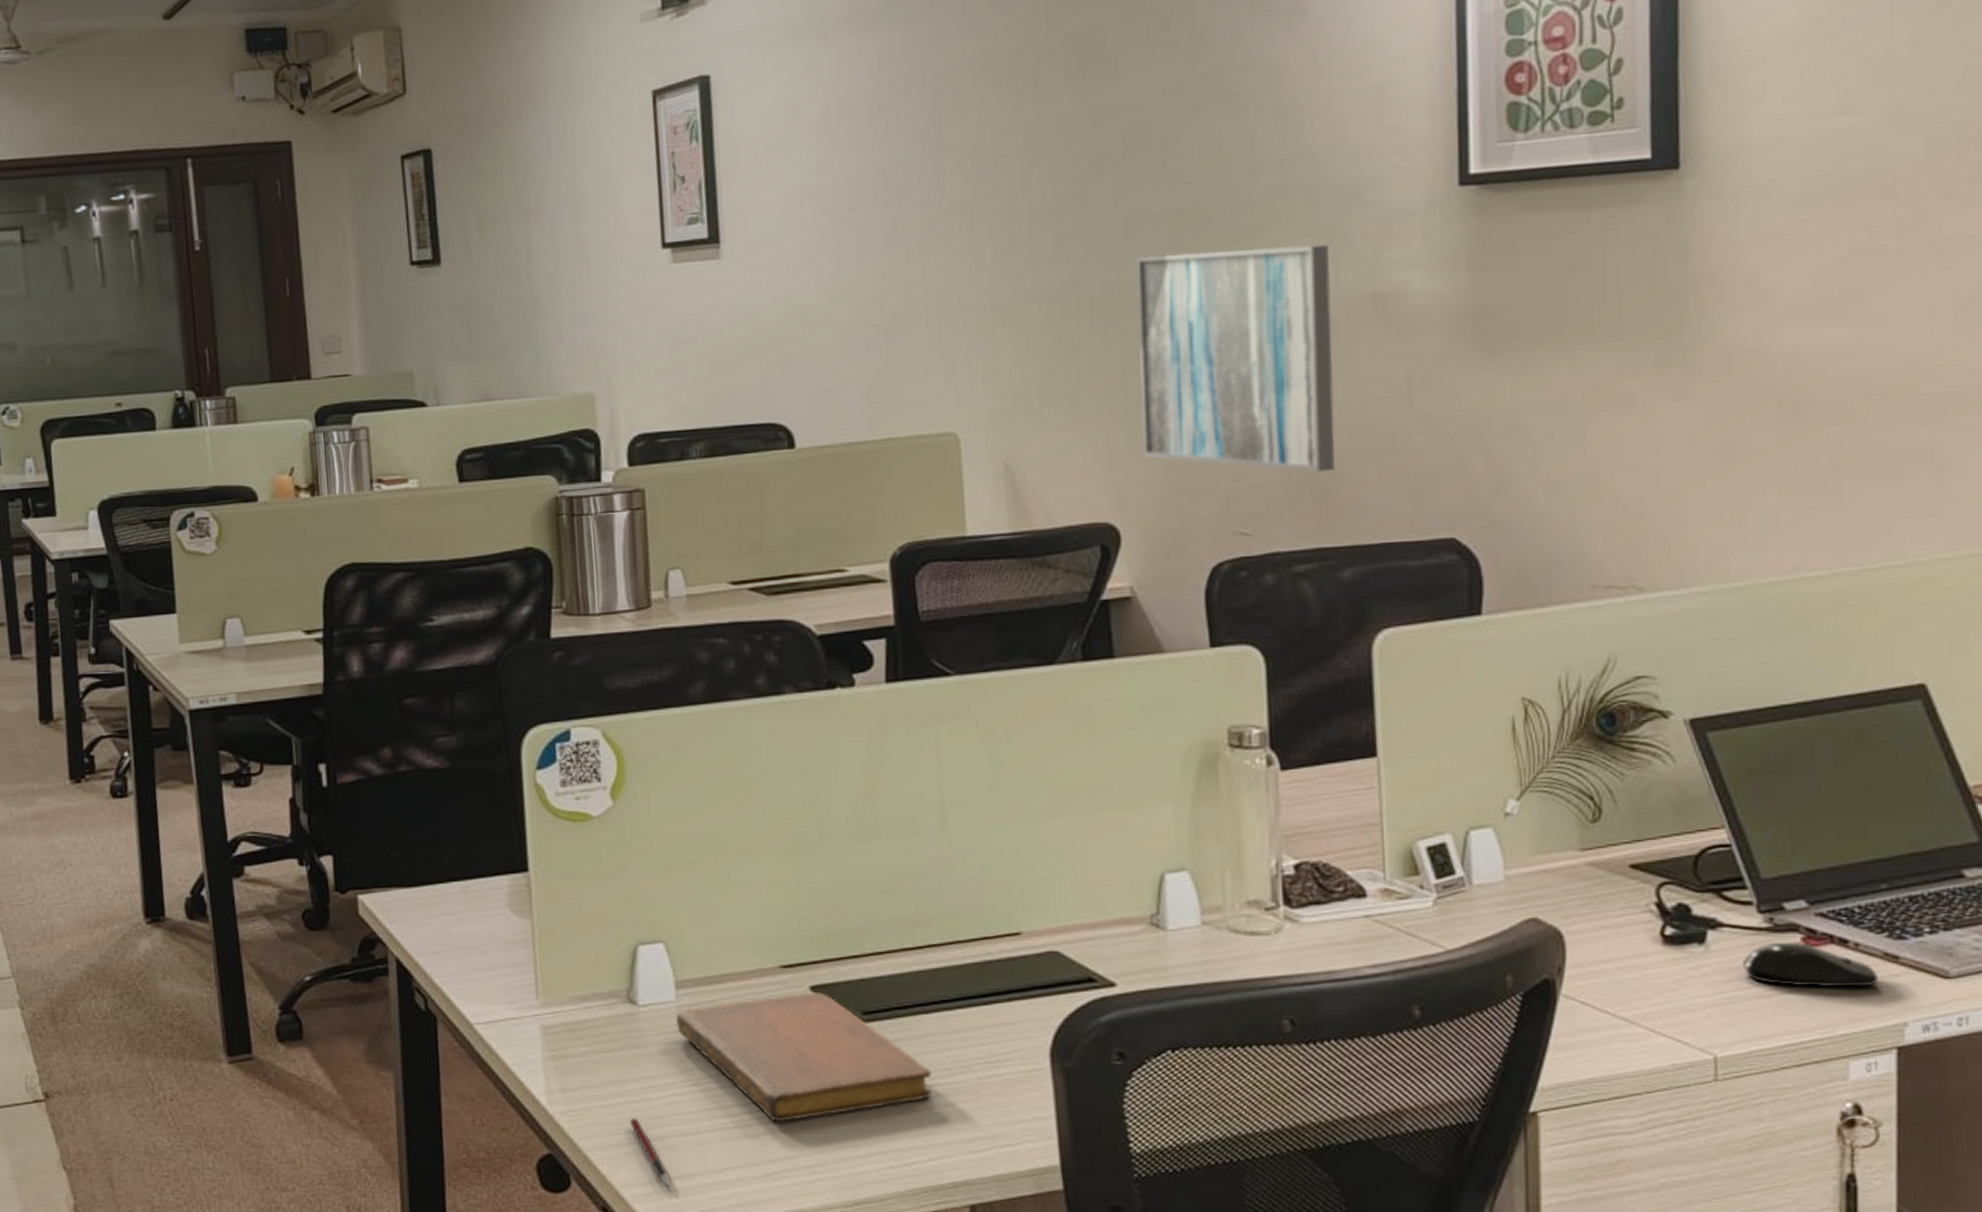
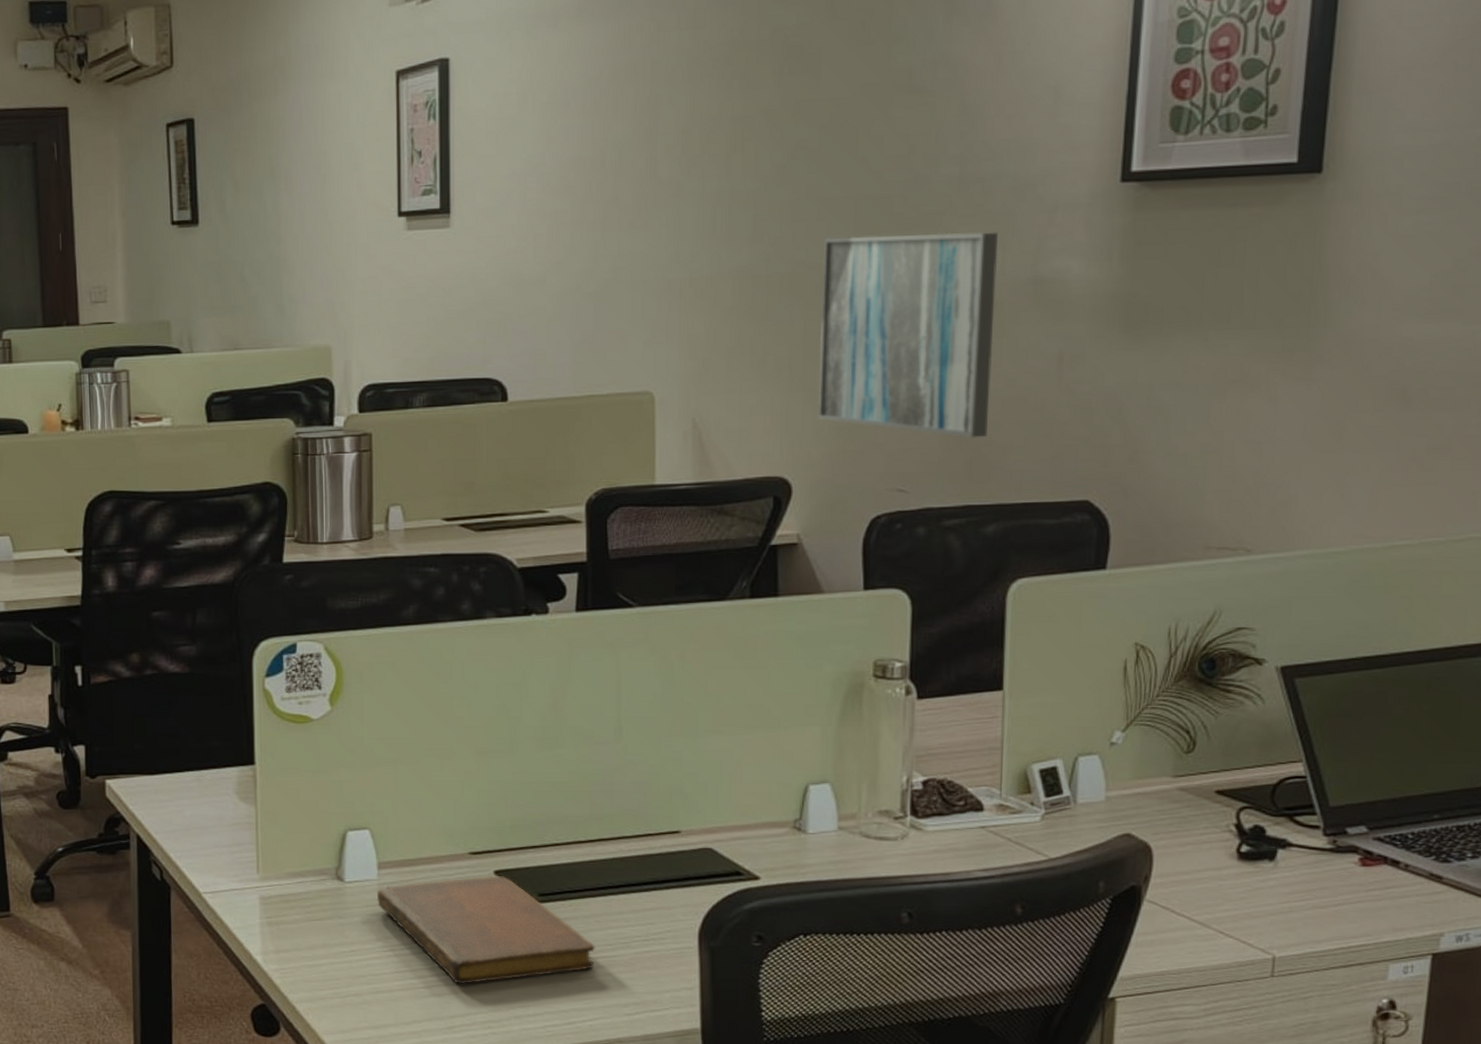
pen: present [629,1118,671,1187] -> none [333,976,365,1036]
computer mouse: present [1742,942,1878,988] -> none [1305,861,1422,902]

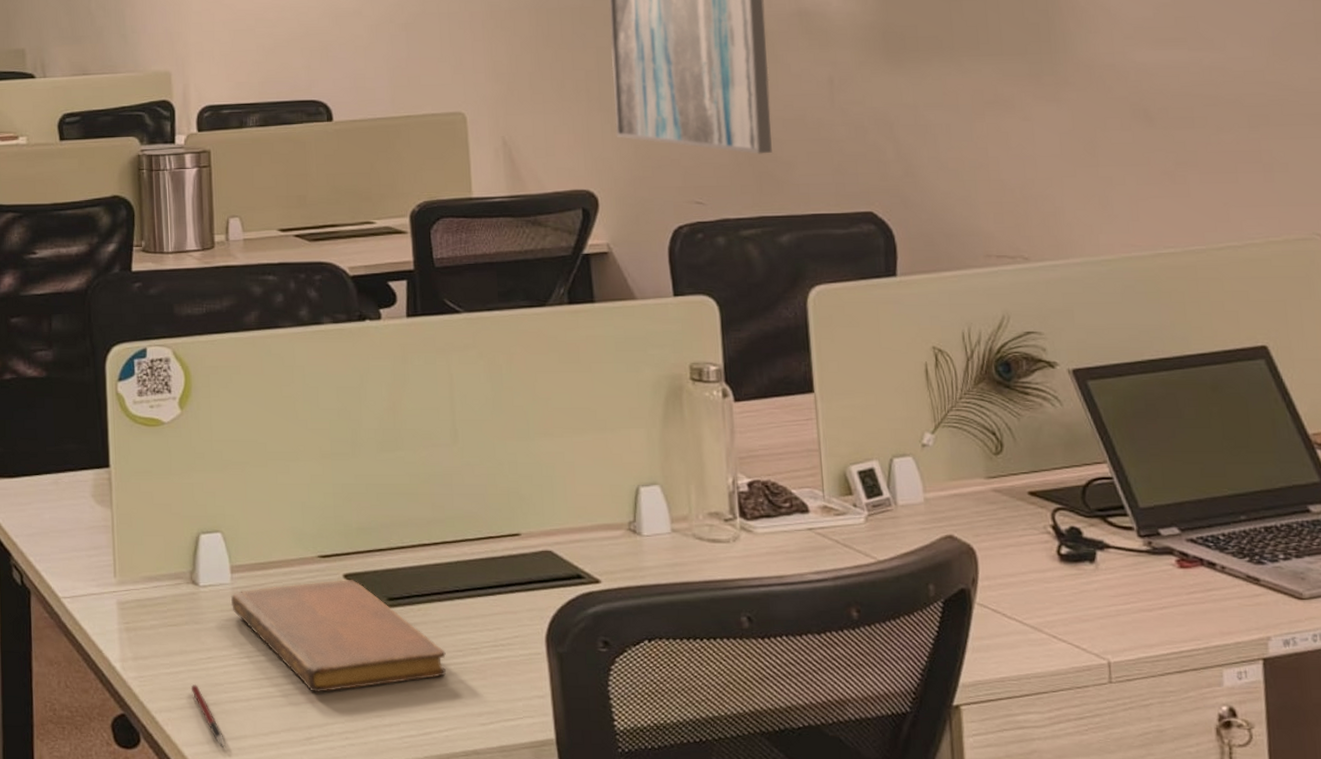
pen: none [333,976,365,1036] -> present [190,685,225,747]

